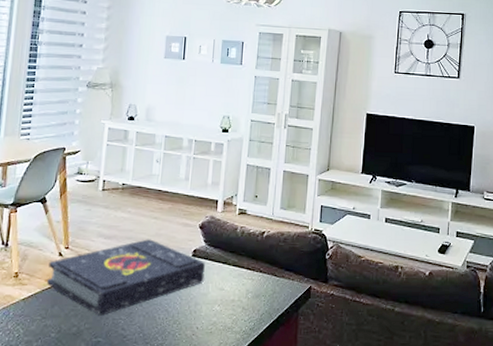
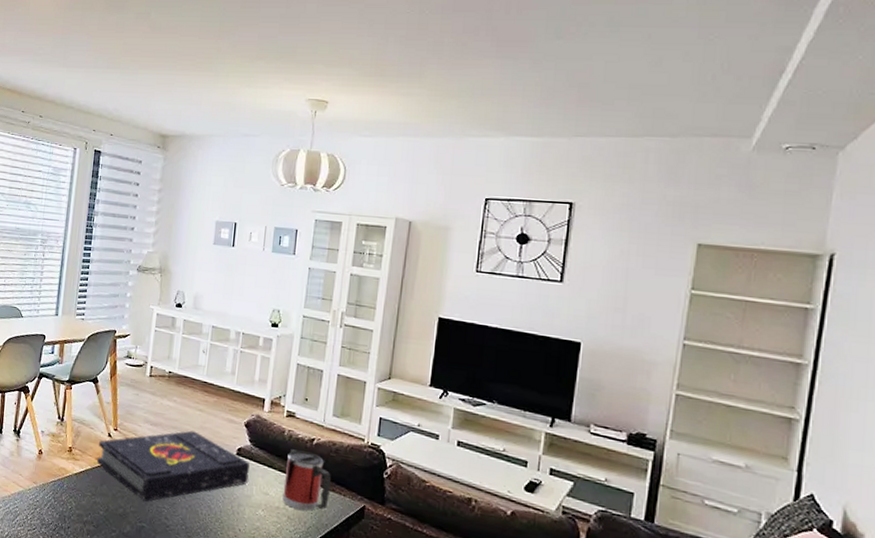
mug: none [237,244,281,299] -> present [282,449,331,511]

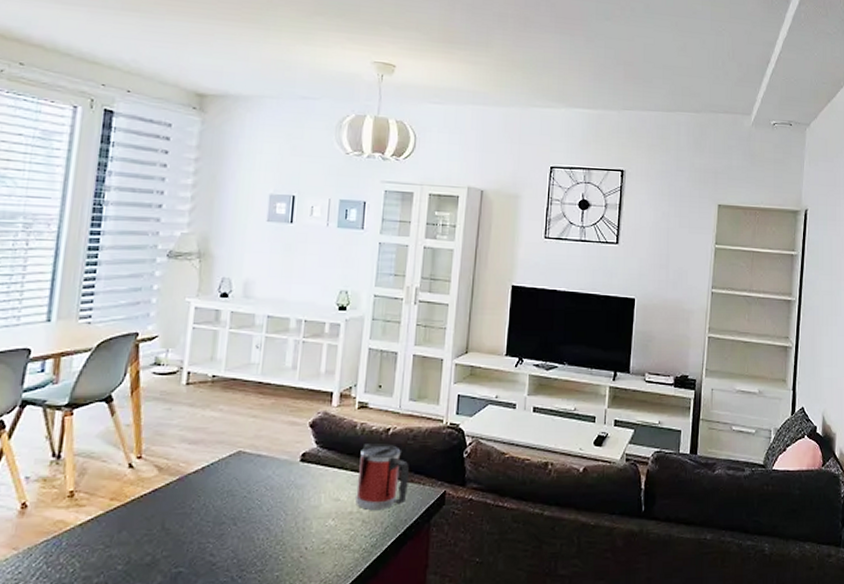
book: present [96,430,250,502] -> none [111,442,316,540]

